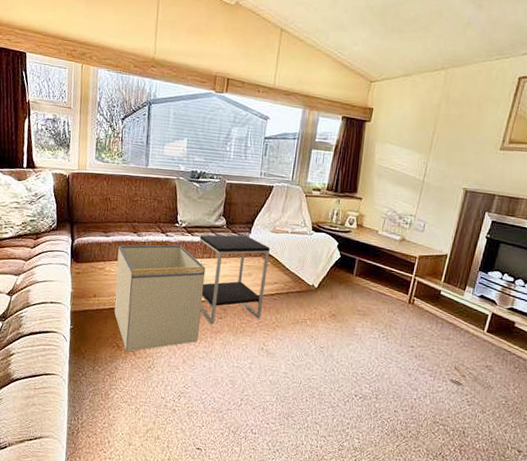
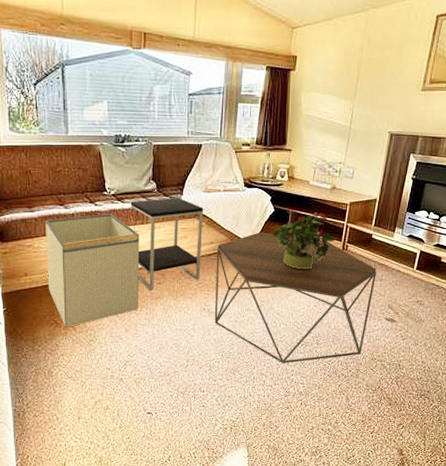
coffee table: none [271,277,444,416] -> present [214,232,376,363]
potted plant: none [337,257,401,320] -> present [273,209,335,270]

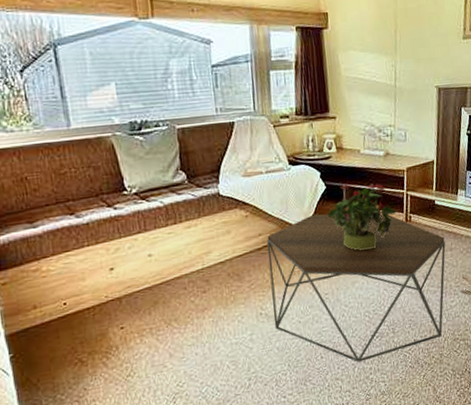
storage bin: present [46,213,140,327] -> none [53,216,183,365]
side table: present [130,197,204,290] -> none [157,186,252,302]

